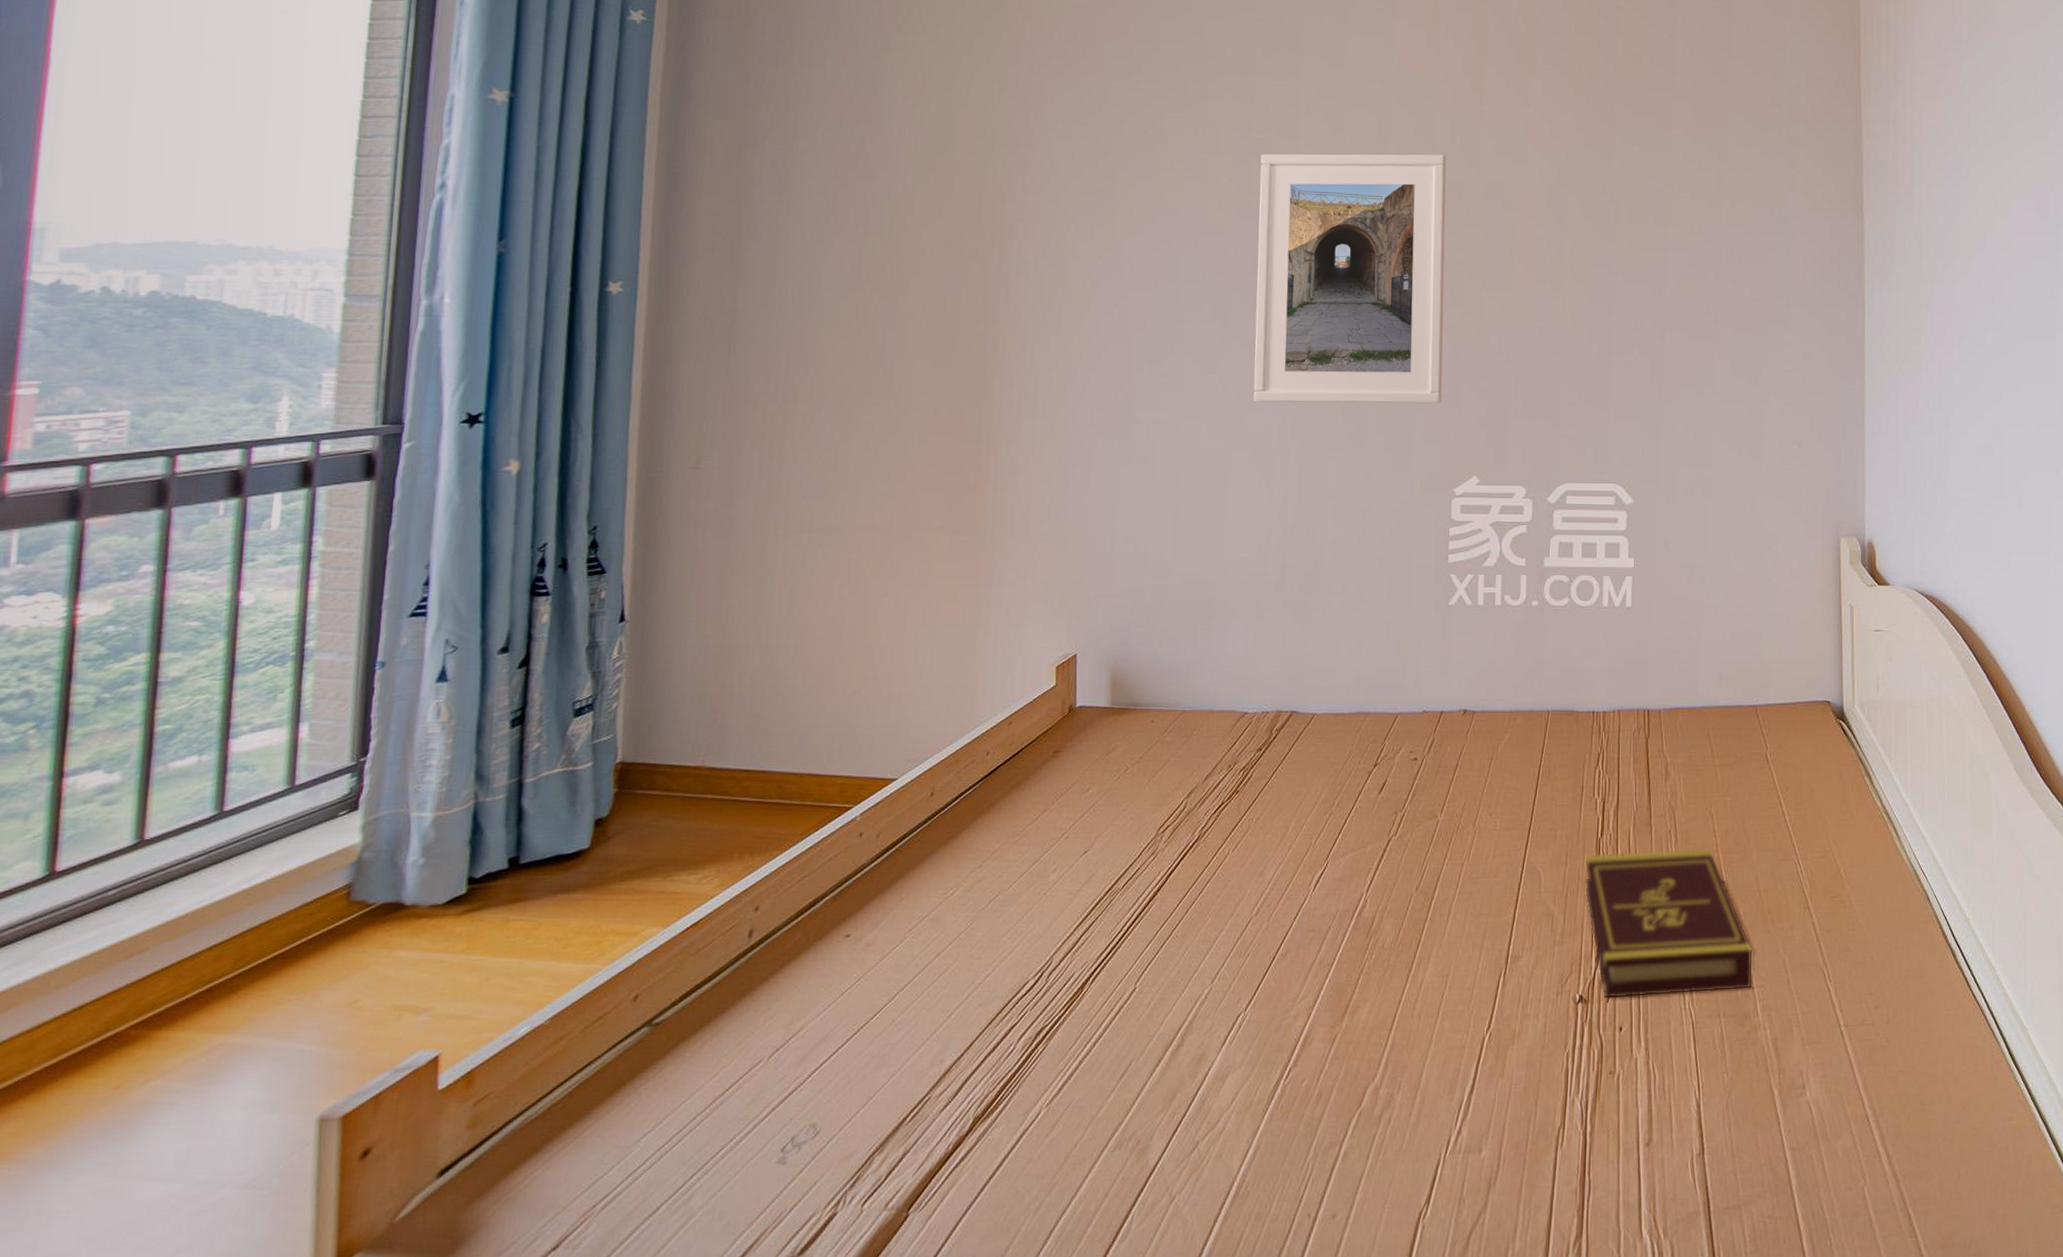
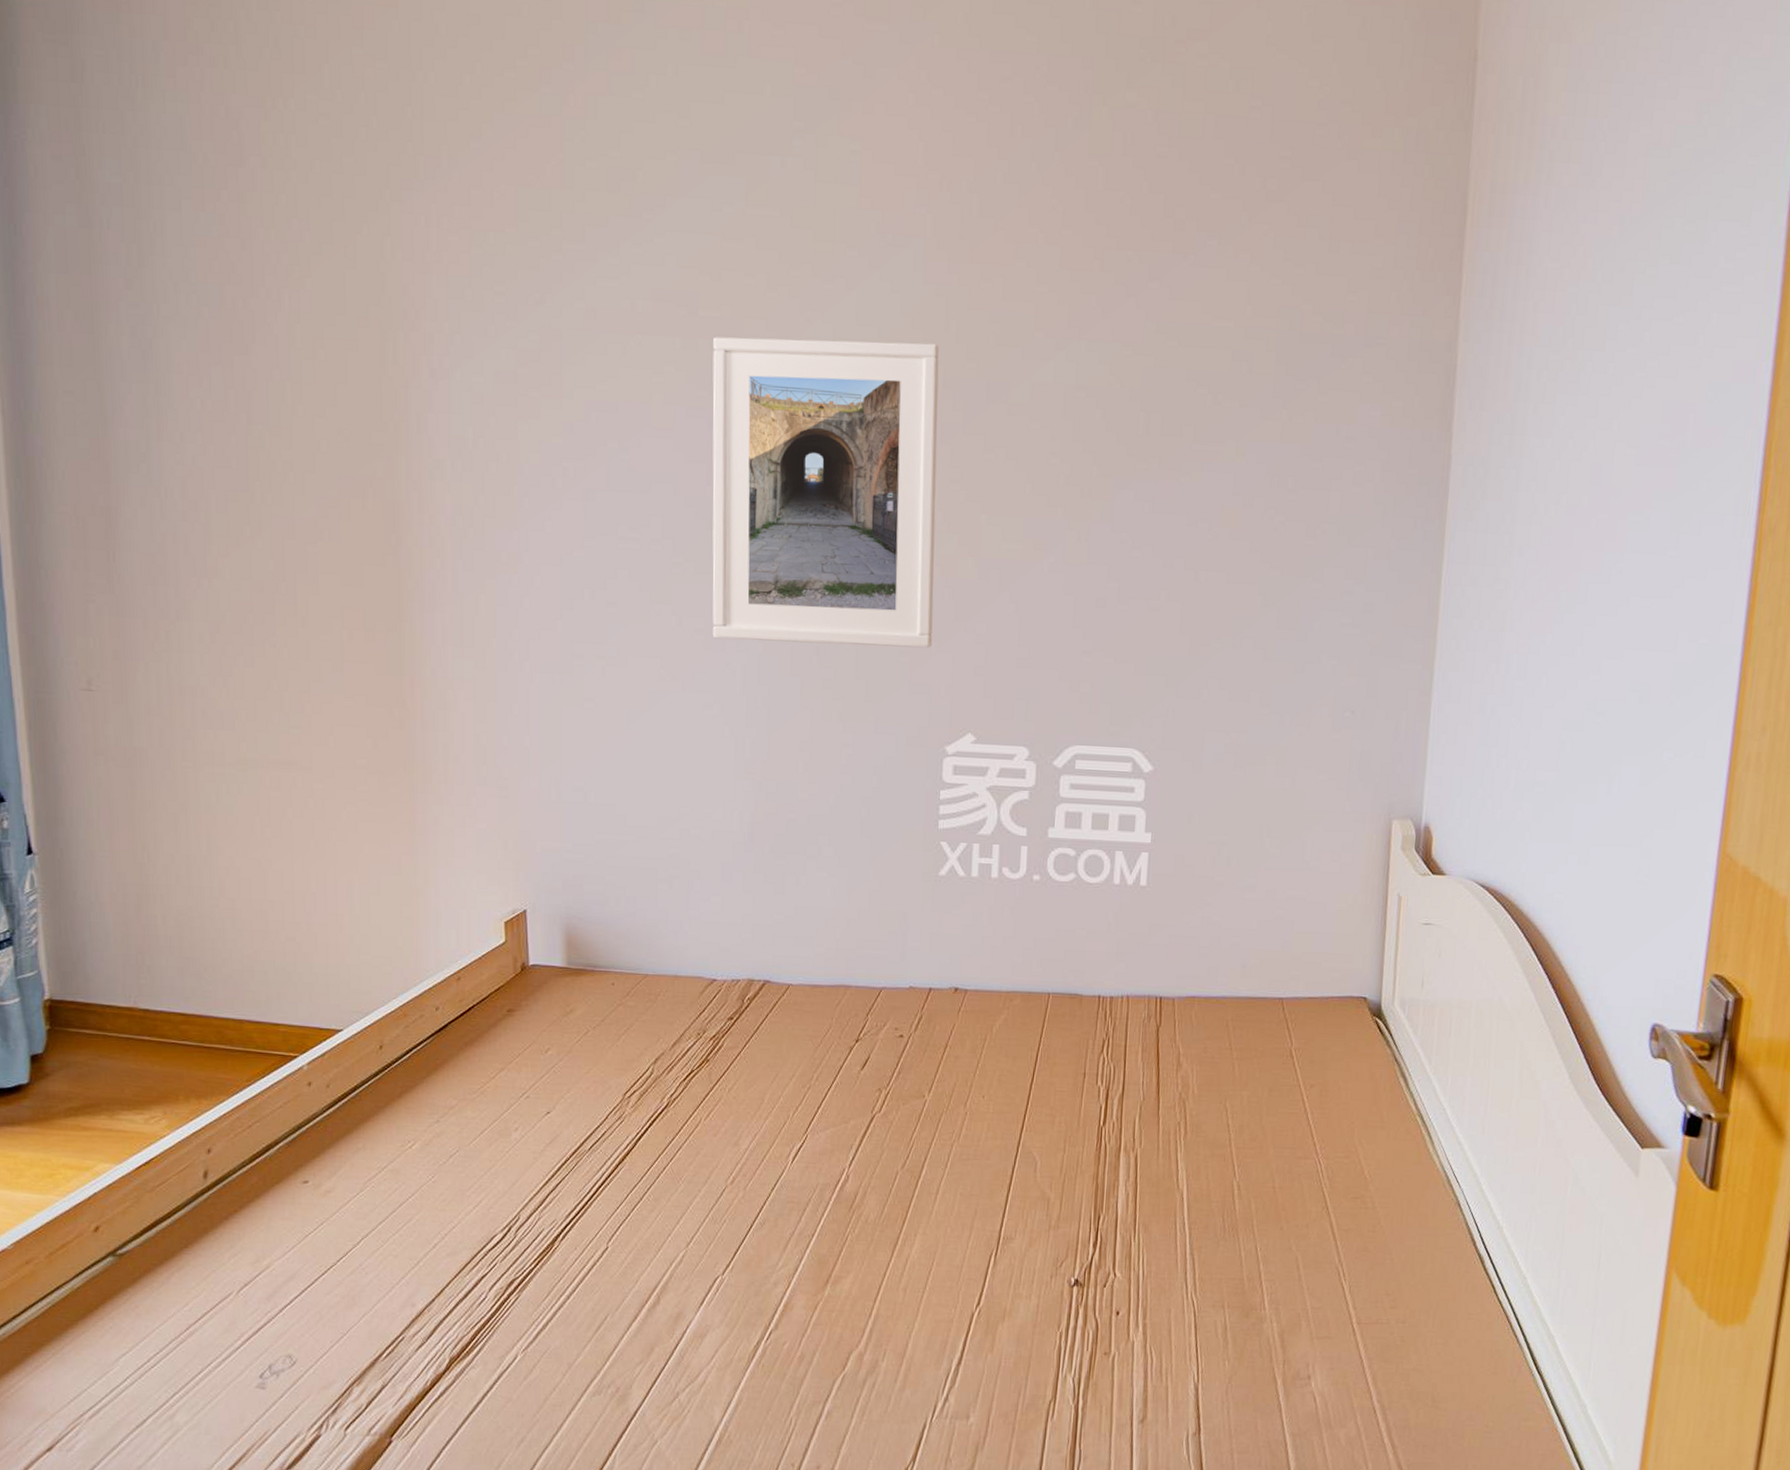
book: present [1584,847,1754,999] -> none [1083,1141,1264,1285]

